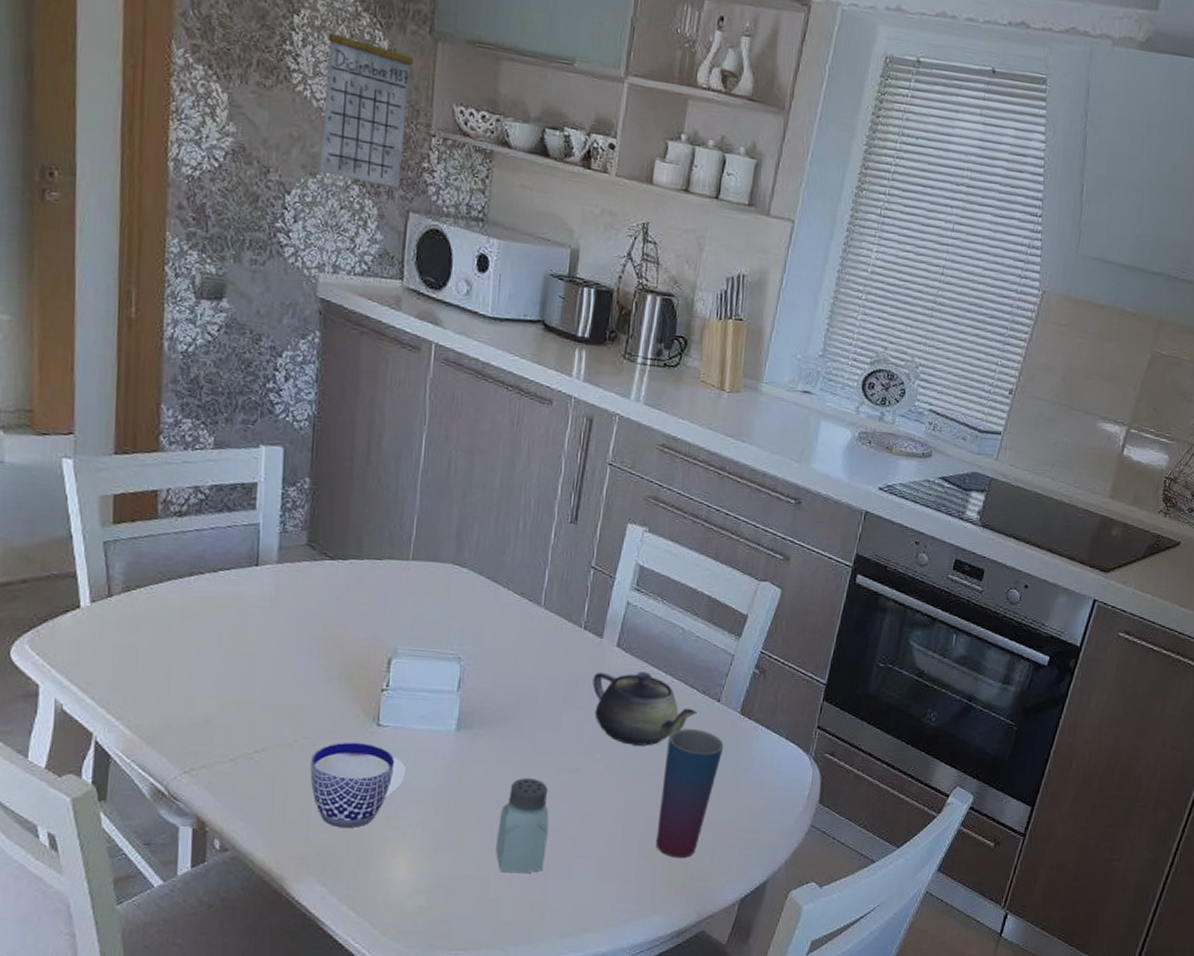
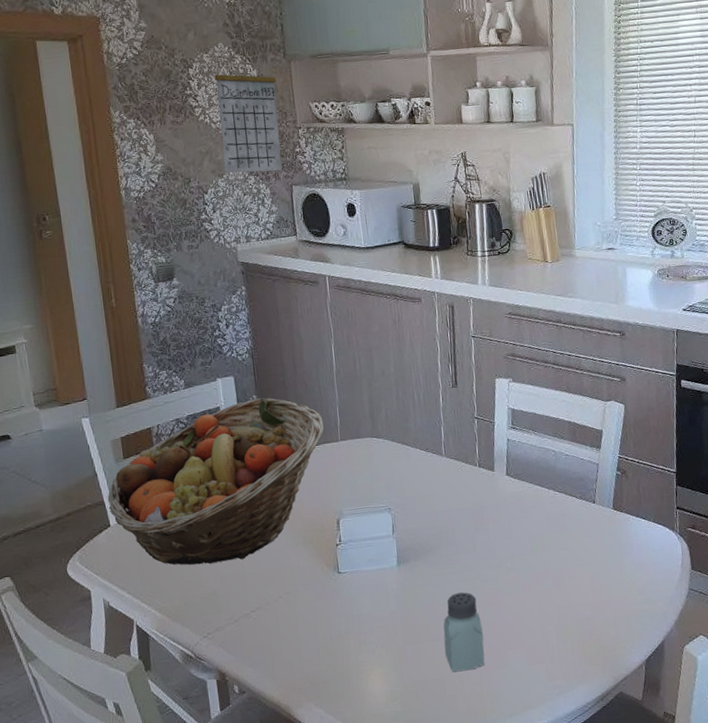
fruit basket: none [81,482,394,684] -> present [107,397,324,565]
cup: present [310,742,406,829] -> none [294,588,366,659]
teapot: present [592,672,698,746] -> none [493,491,580,551]
cup: present [655,728,724,858] -> none [560,528,606,636]

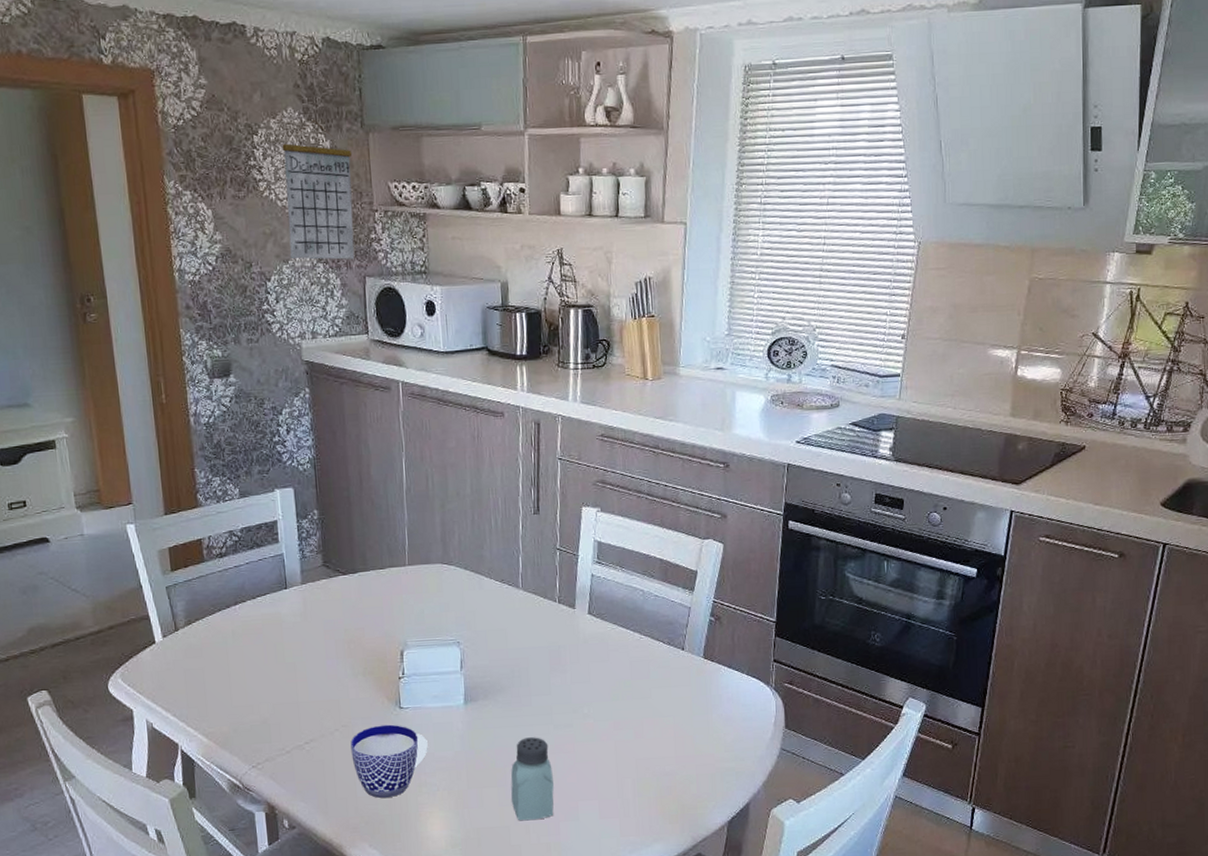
fruit basket: present [107,397,324,565] -> none [152,513,391,690]
cup: none [294,588,366,659] -> present [350,724,428,799]

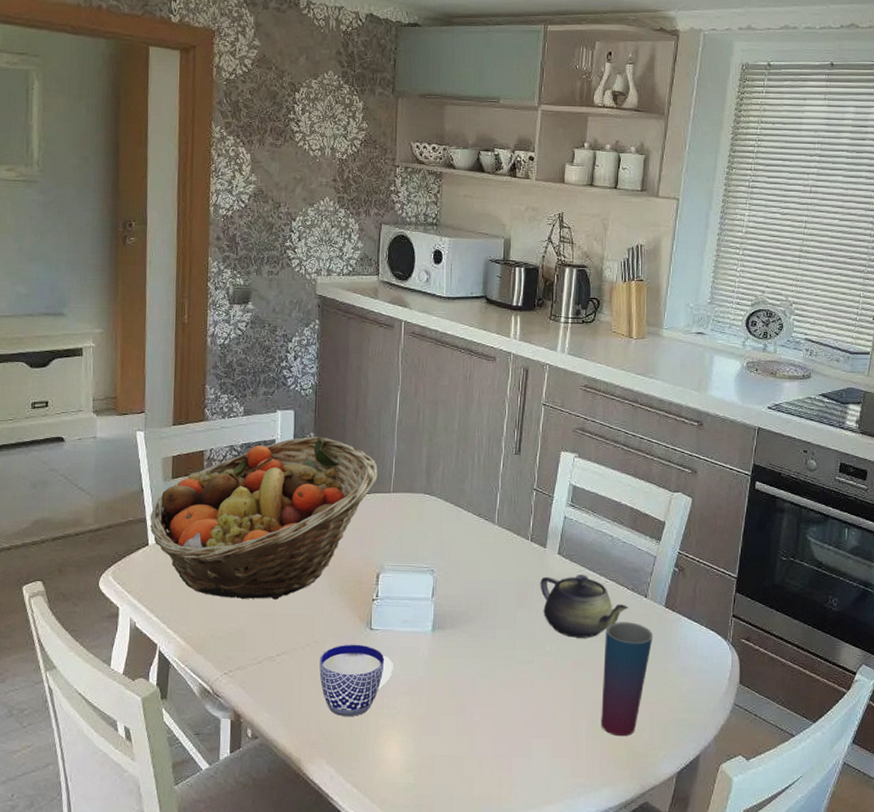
fruit basket: none [152,513,391,690] -> present [150,436,378,600]
calendar: present [282,120,355,260] -> none [316,84,381,207]
saltshaker: present [510,737,554,821] -> none [467,669,510,753]
teapot: none [572,633,666,698] -> present [540,575,629,638]
cup: none [644,676,694,791] -> present [601,622,653,736]

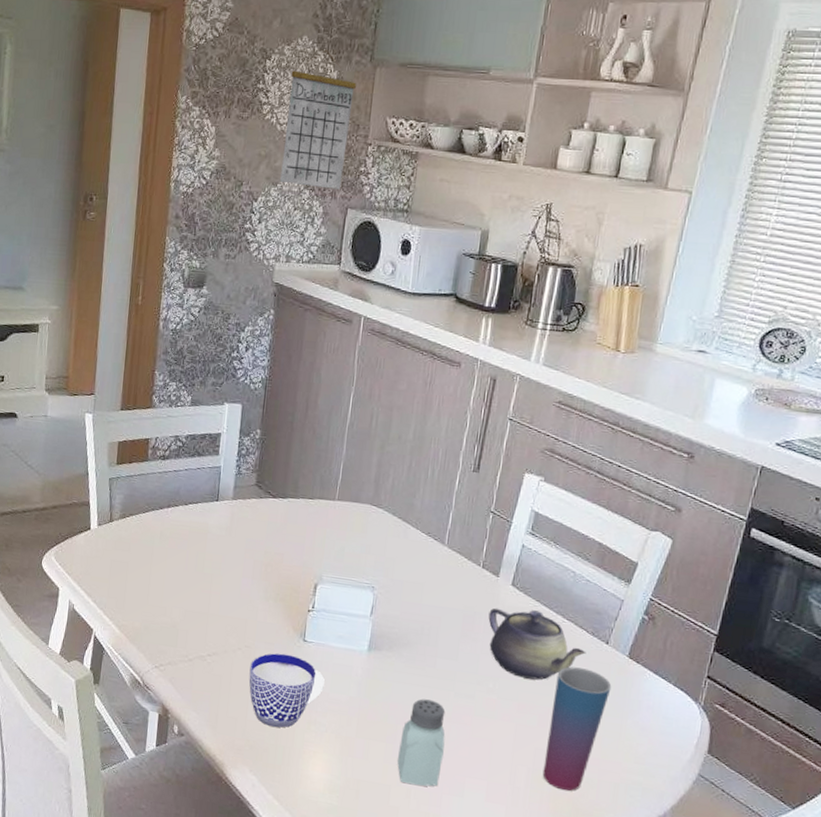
fruit basket: present [150,436,378,600] -> none [93,433,324,599]
calendar: none [316,84,381,207] -> present [280,50,356,189]
saltshaker: none [467,669,510,753] -> present [396,699,446,787]

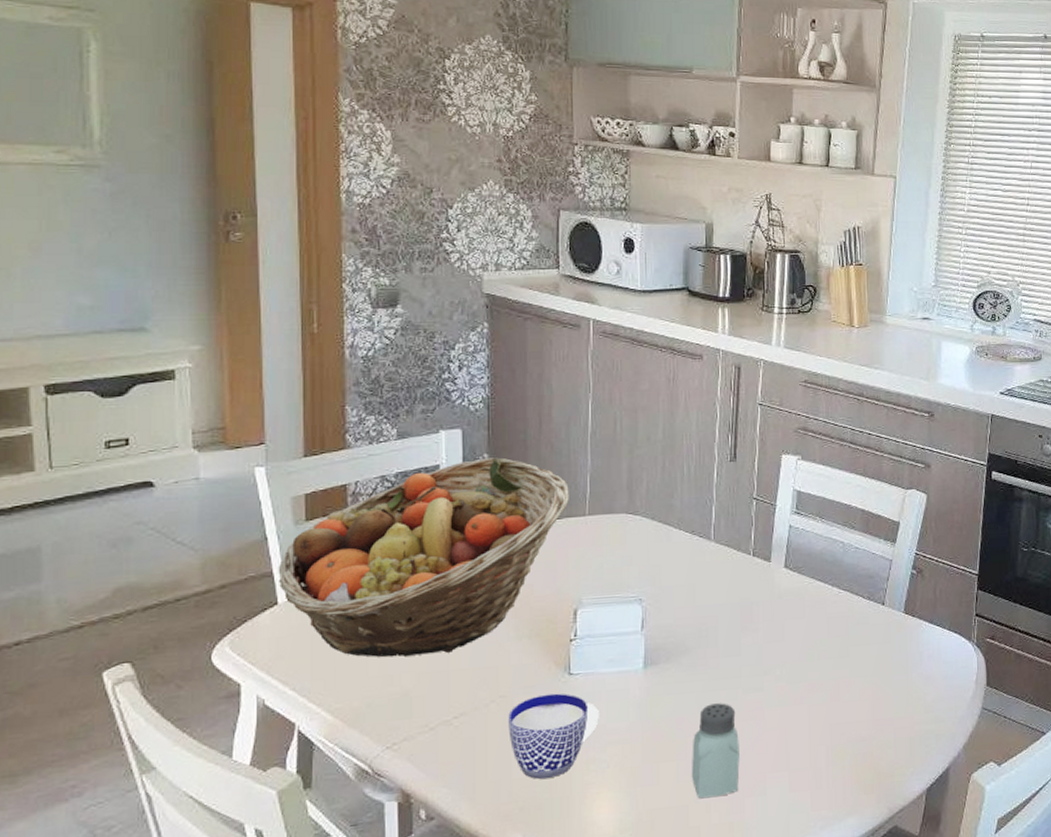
fruit basket: none [93,433,324,599] -> present [278,457,569,657]
calendar: present [280,50,356,189] -> none [476,50,552,191]
teapot: present [488,607,586,680] -> none [766,587,865,658]
cup: present [542,666,612,791] -> none [841,633,894,759]

